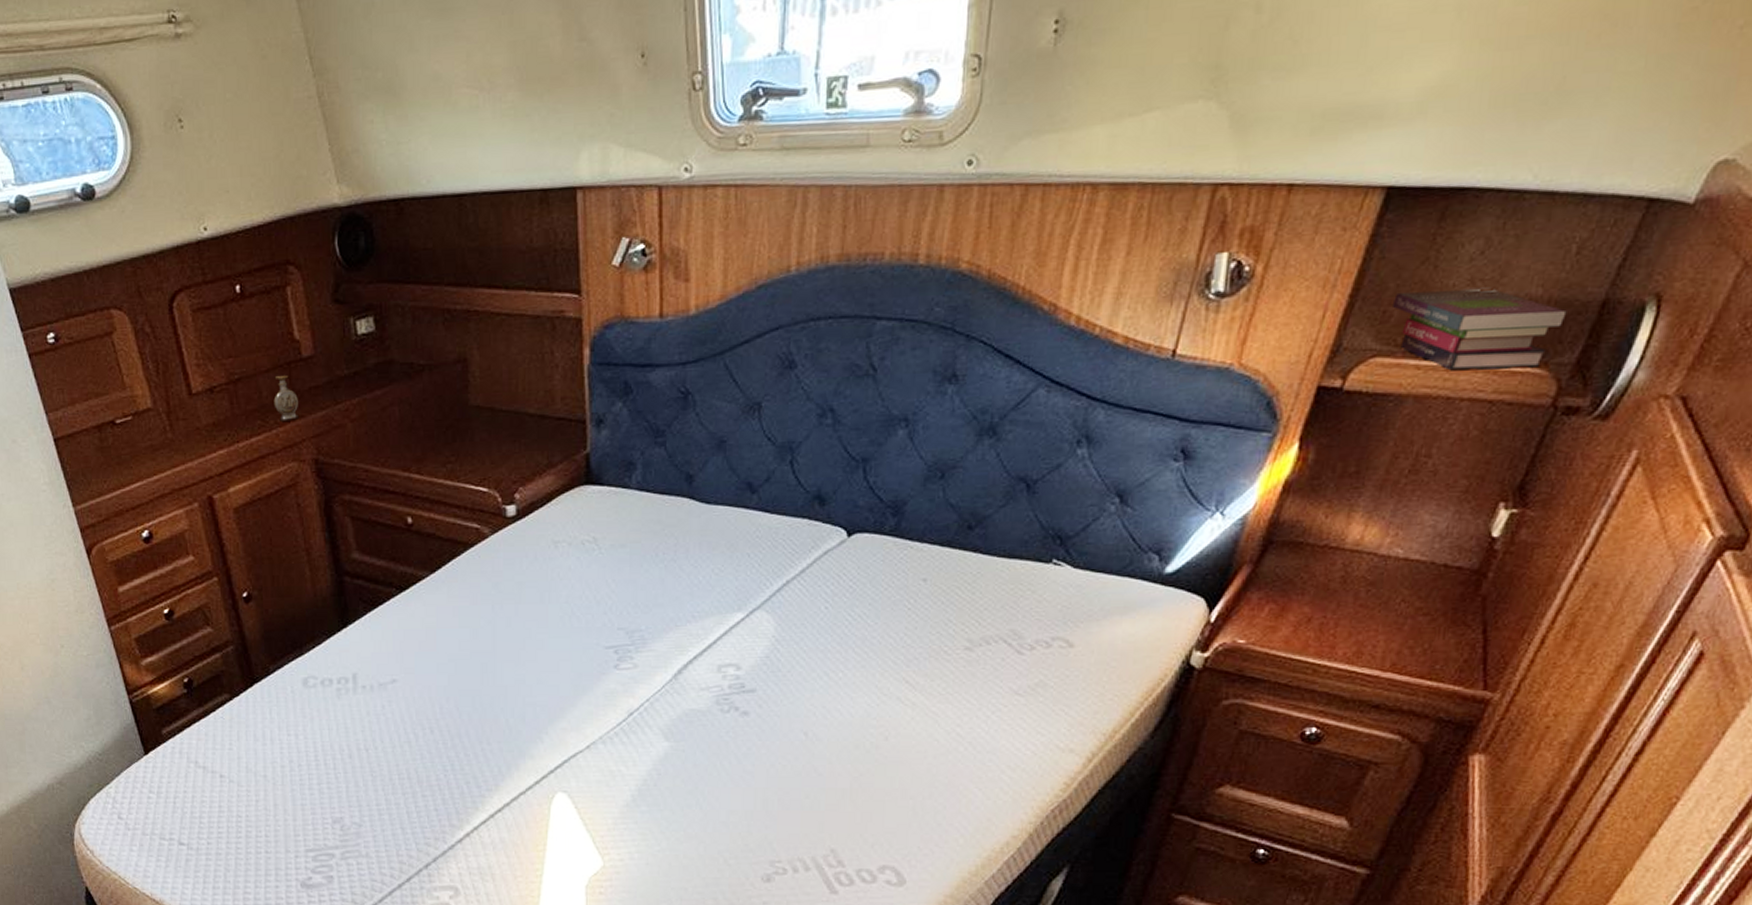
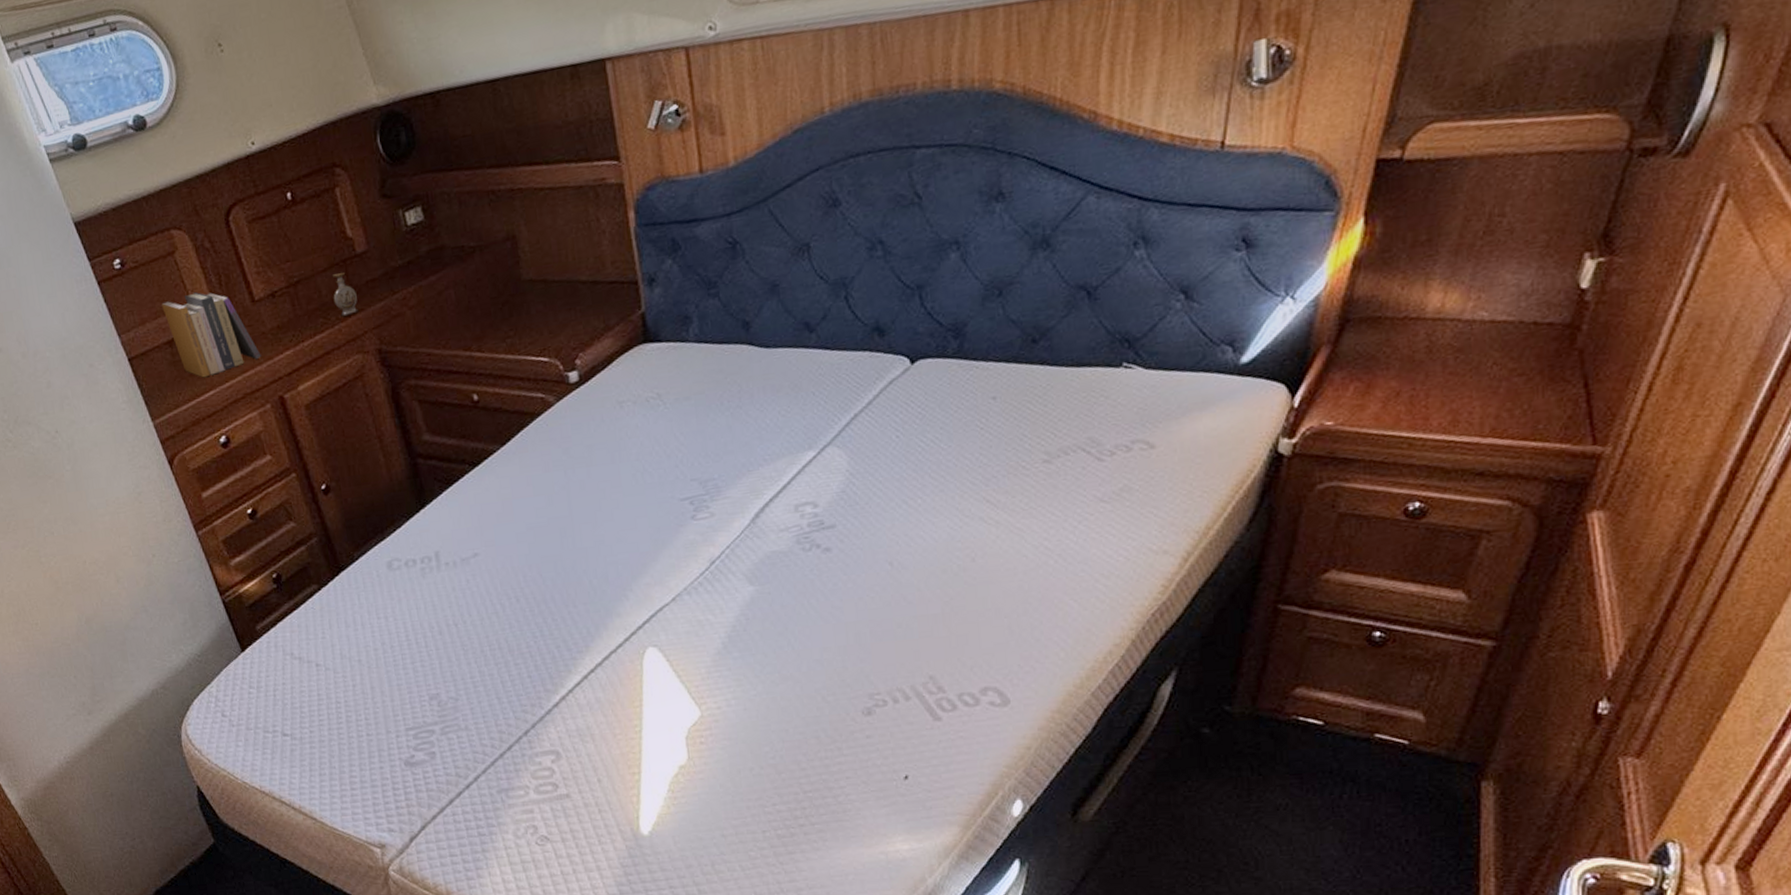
books: none [94,376,193,468] -> present [162,291,261,378]
books: present [1391,287,1567,371] -> none [1443,39,1630,127]

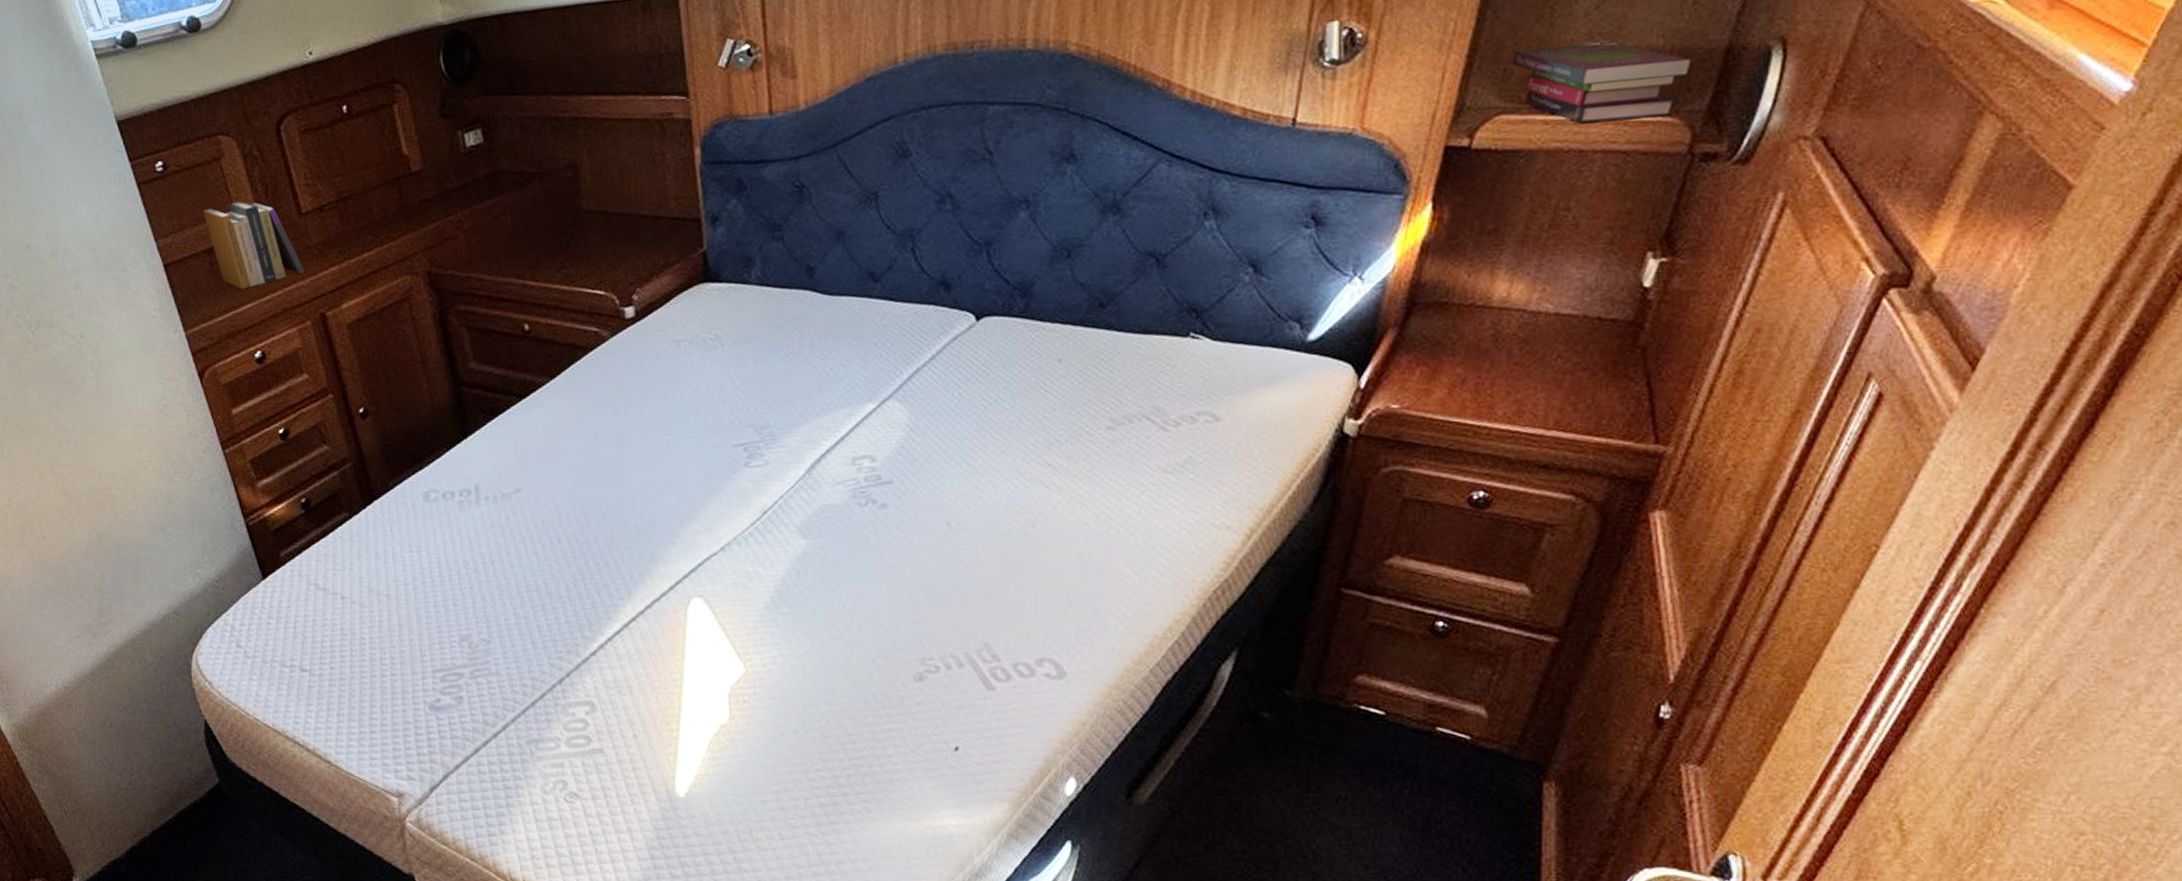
perfume bottle: present [333,272,360,317] -> none [384,190,411,236]
books: none [1443,39,1630,127] -> present [1511,40,1691,124]

